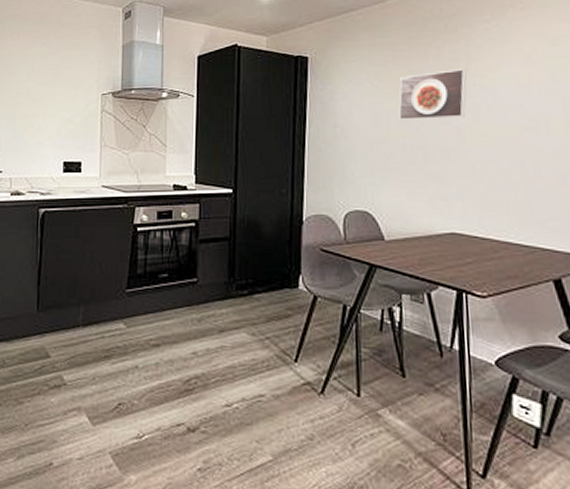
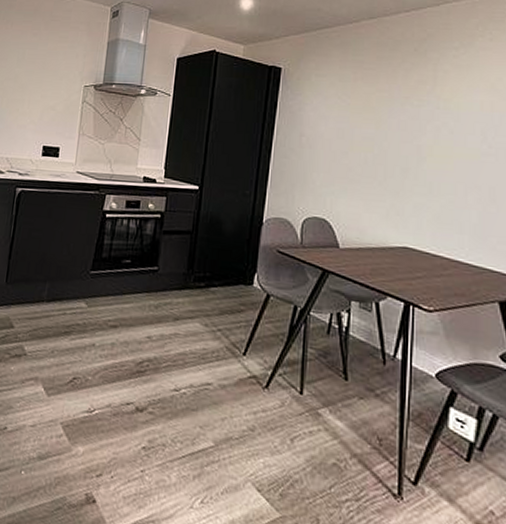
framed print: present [398,69,467,121] -> none [363,91,432,139]

